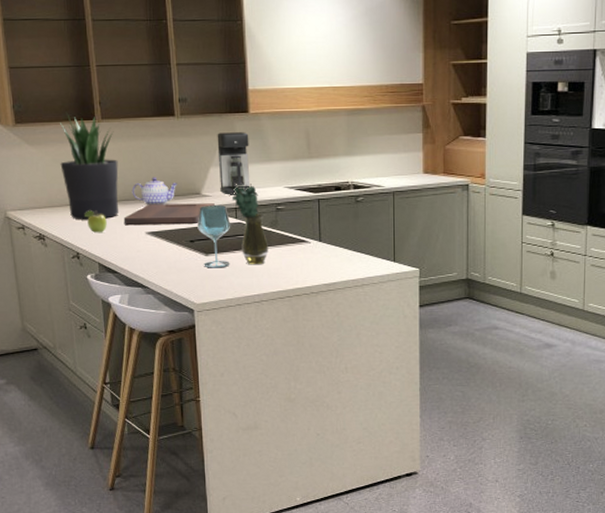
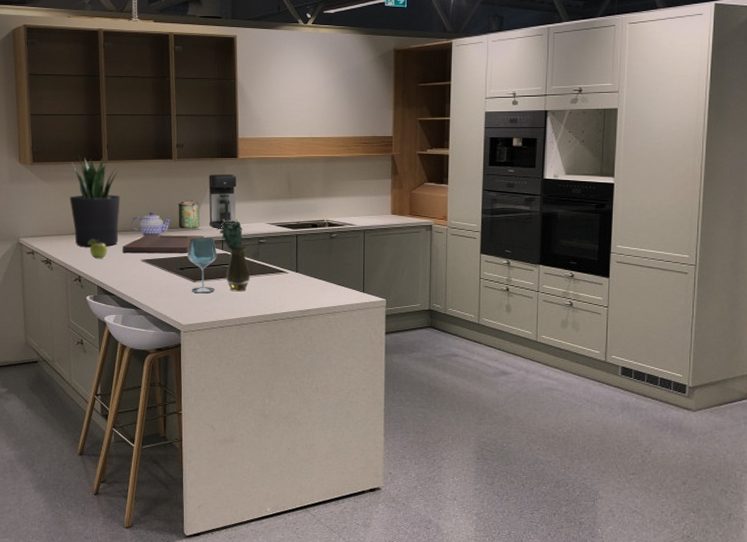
canister: none [184,162,211,196] -> present [178,199,201,229]

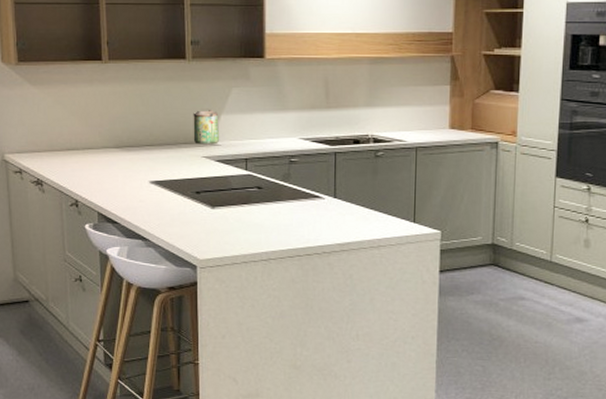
planter: present [69,153,120,247] -> none [63,51,124,165]
fruit: present [88,239,107,260] -> none [86,156,109,181]
cutting board: present [122,235,204,253] -> none [126,152,224,174]
teapot: present [131,211,172,236] -> none [137,123,185,153]
wine glass: present [187,238,218,294] -> none [204,155,241,222]
coffee maker: present [208,174,237,229] -> none [229,78,264,145]
vase: present [219,217,250,292] -> none [242,130,279,221]

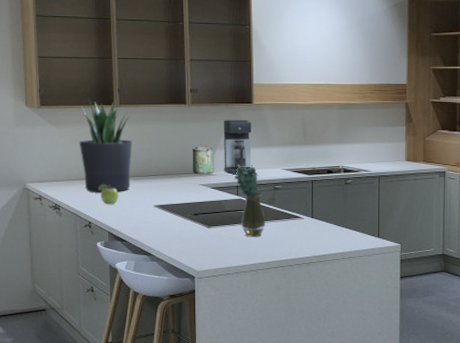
planter: none [63,51,124,165] -> present [79,97,132,192]
fruit: none [86,156,109,181] -> present [99,184,119,205]
coffee maker: none [229,78,264,145] -> present [223,120,252,175]
vase: none [242,130,279,221] -> present [234,163,265,237]

